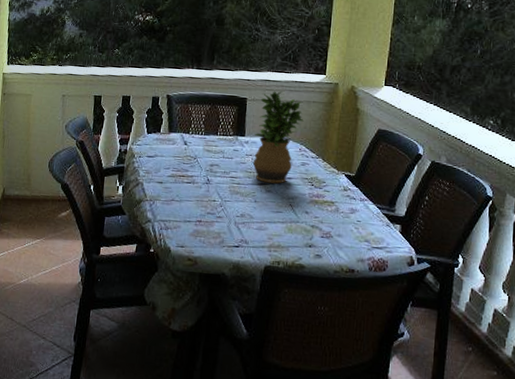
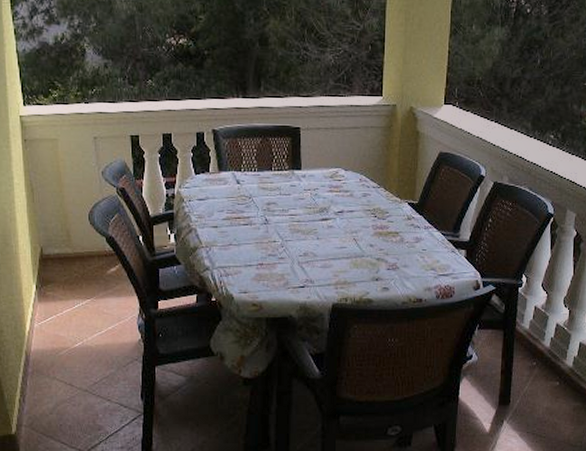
potted plant: present [252,91,304,184] -> none [311,117,363,218]

